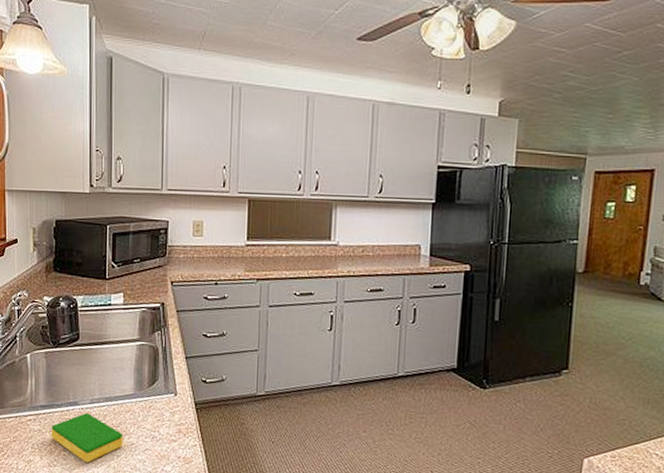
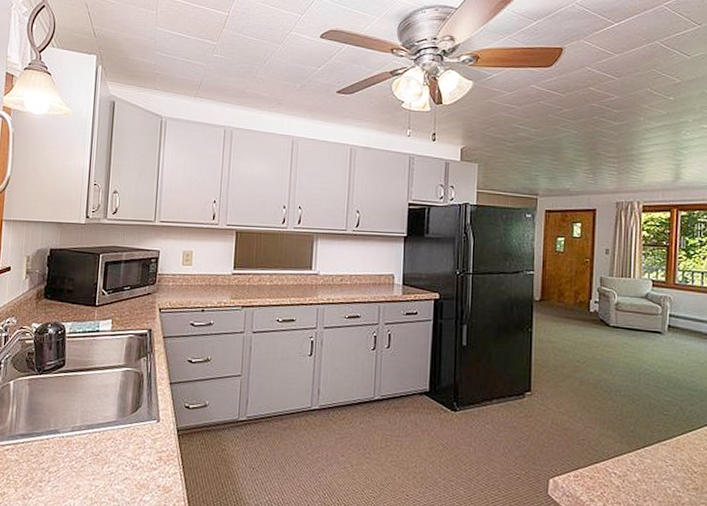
dish sponge: present [51,413,123,463] -> none [28,441,103,494]

